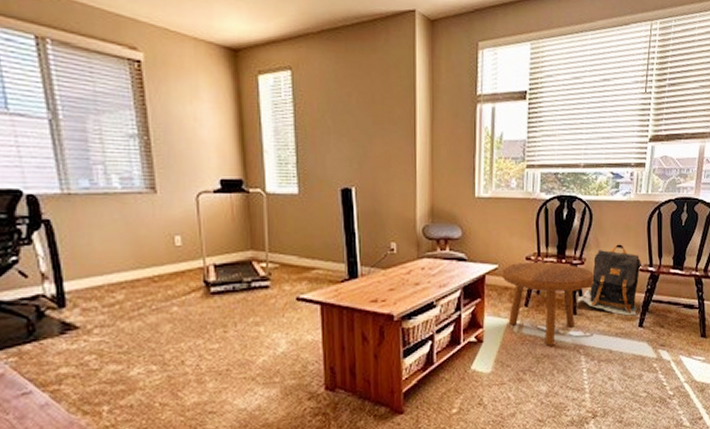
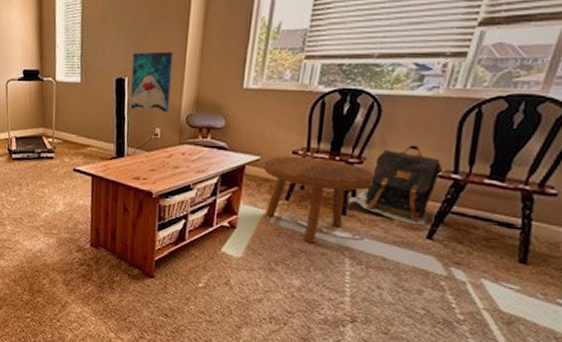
wall art: none [358,159,403,225] -> present [130,51,173,112]

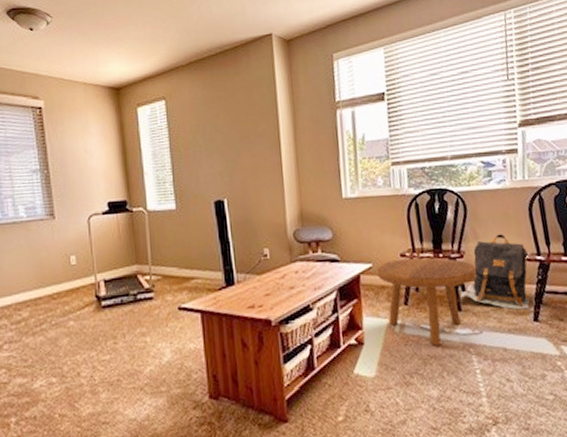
wall art: present [130,51,173,112] -> none [228,169,274,232]

